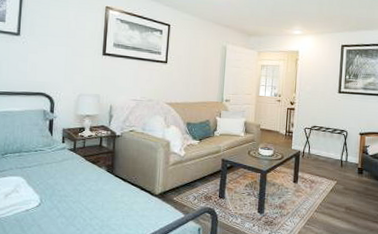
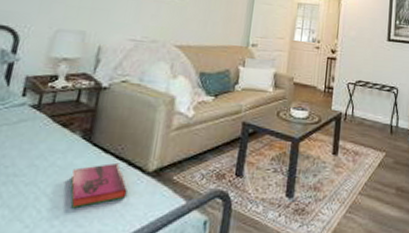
hardback book: none [103,188,142,219] -> present [70,162,128,209]

